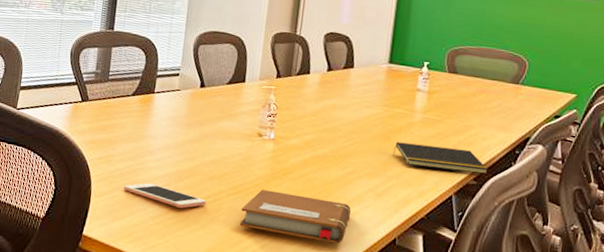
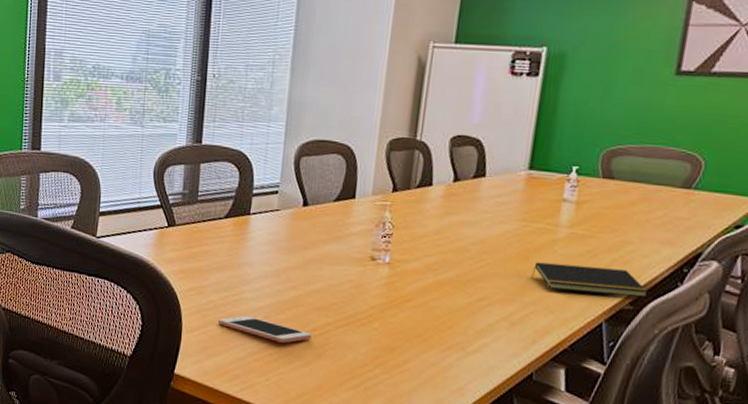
notebook: present [239,189,352,244] -> none [349,320,480,380]

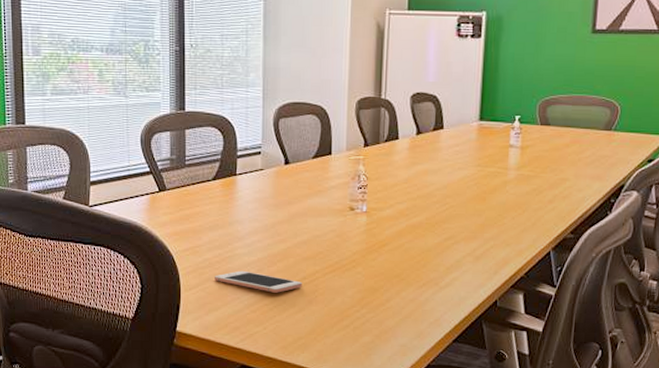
notepad: present [531,262,648,298] -> none [489,202,585,226]

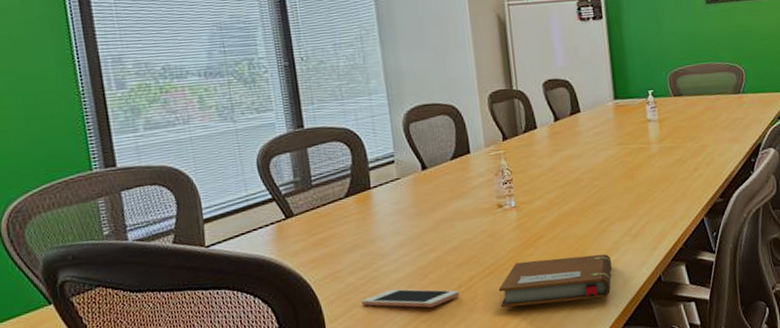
notebook: none [338,265,451,312] -> present [498,254,612,308]

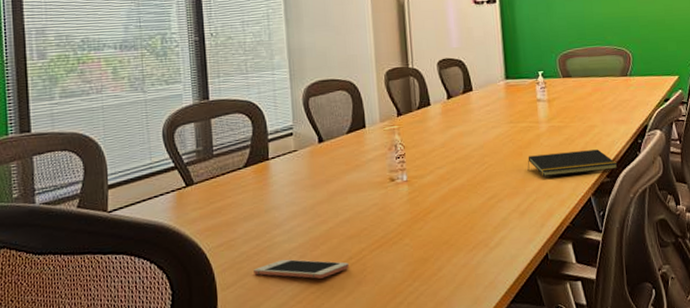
notebook: present [498,254,612,308] -> none [387,230,500,282]
notepad: none [638,169,731,199] -> present [527,149,618,177]

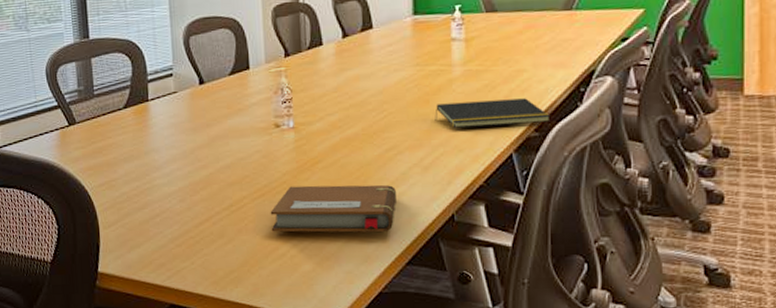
cell phone: present [254,259,349,279] -> none [134,202,229,224]
notebook: none [387,230,500,282] -> present [270,184,397,233]

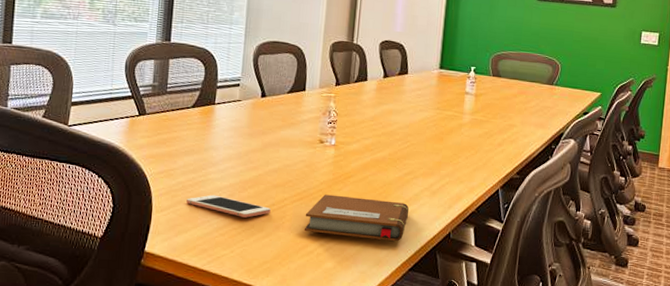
cell phone: none [134,202,229,224] -> present [186,194,271,218]
notepad: present [434,98,551,128] -> none [445,142,529,168]

